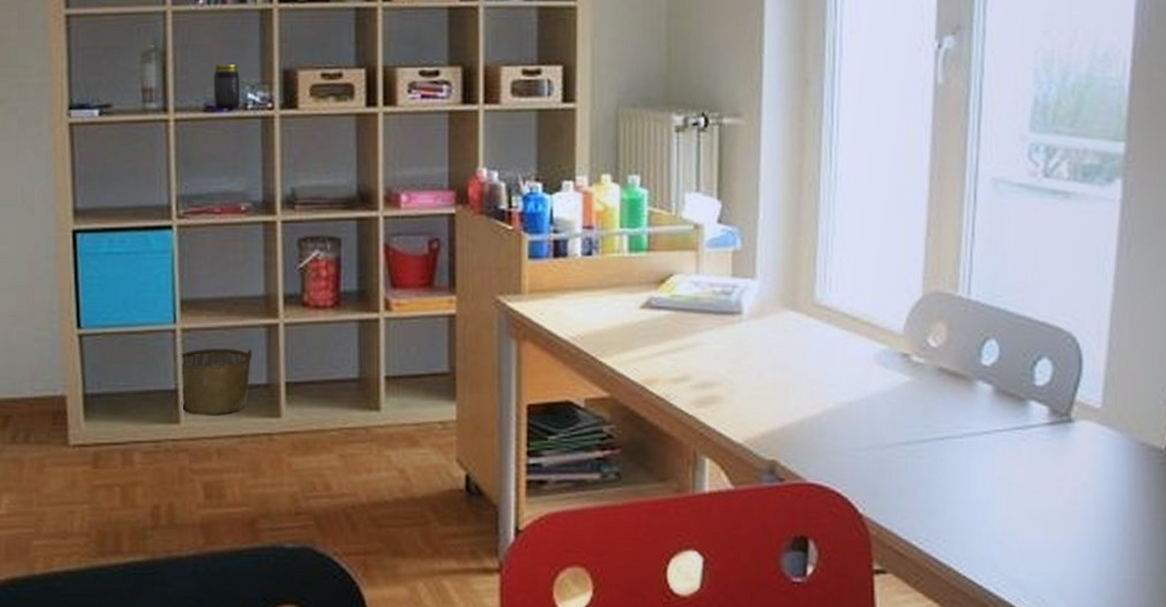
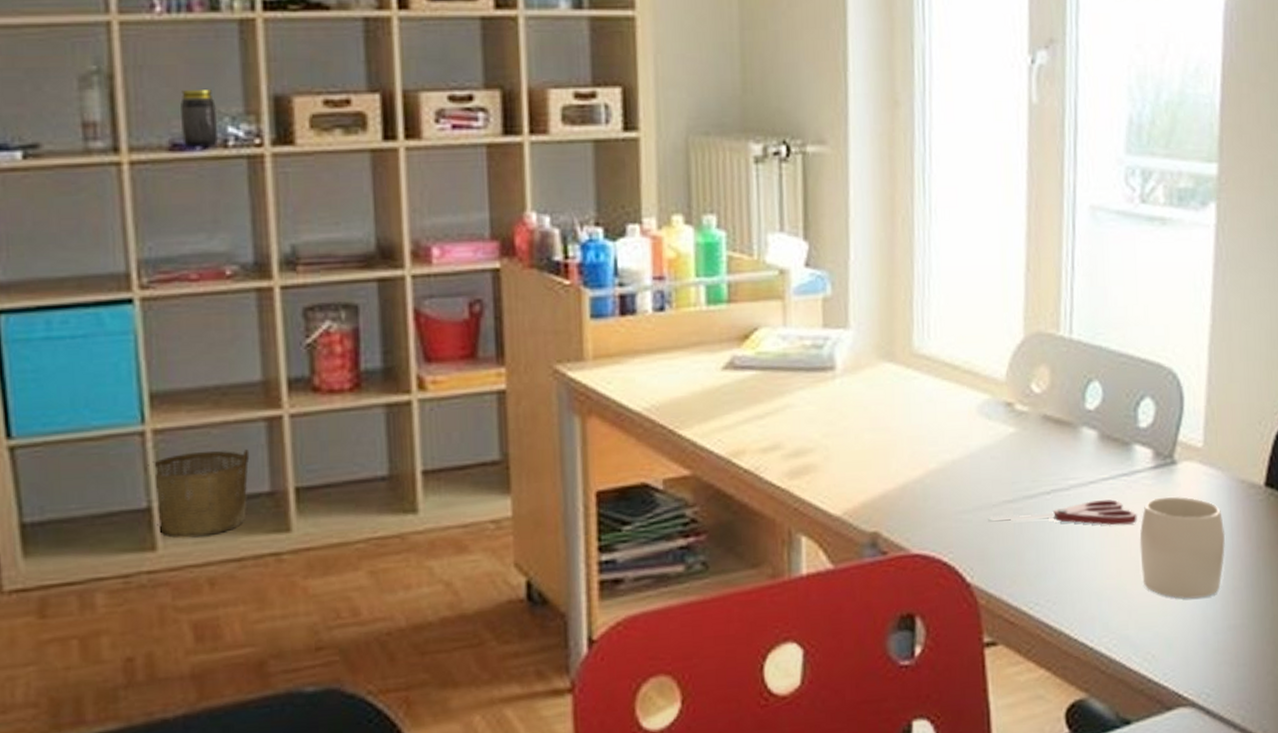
scissors: none [881,449,1031,475] -> present [988,499,1137,526]
mug: none [1032,452,1123,551] -> present [1139,496,1226,599]

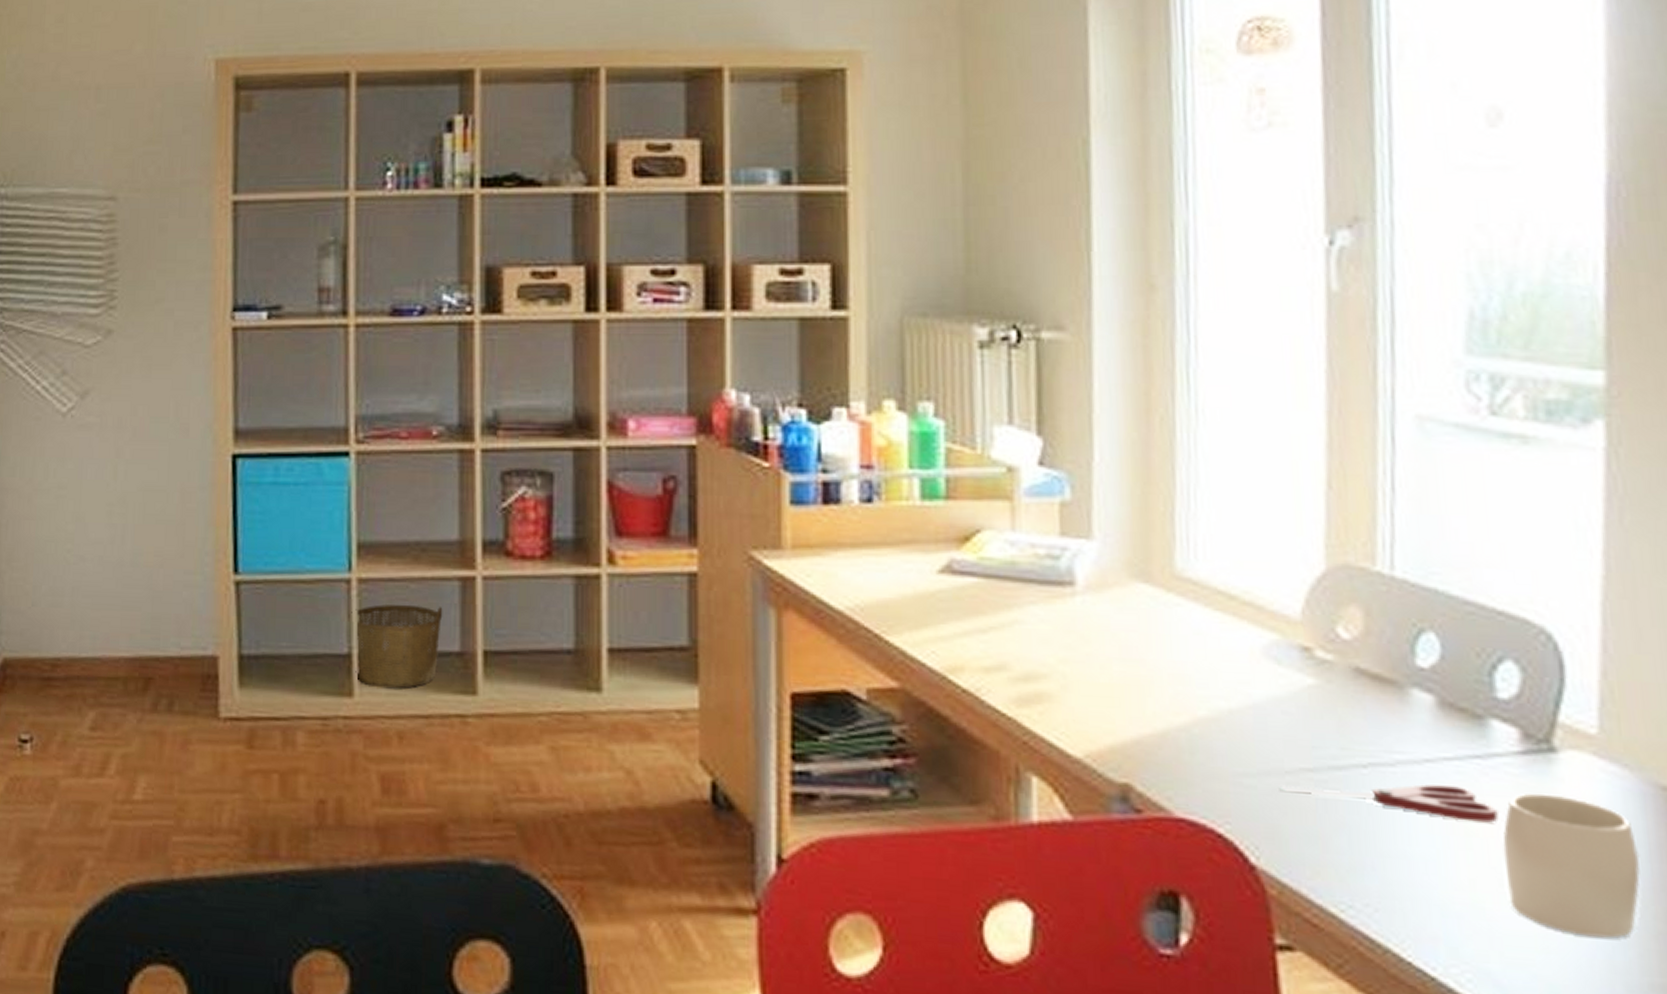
jar: present [180,90,218,147] -> none [401,260,435,313]

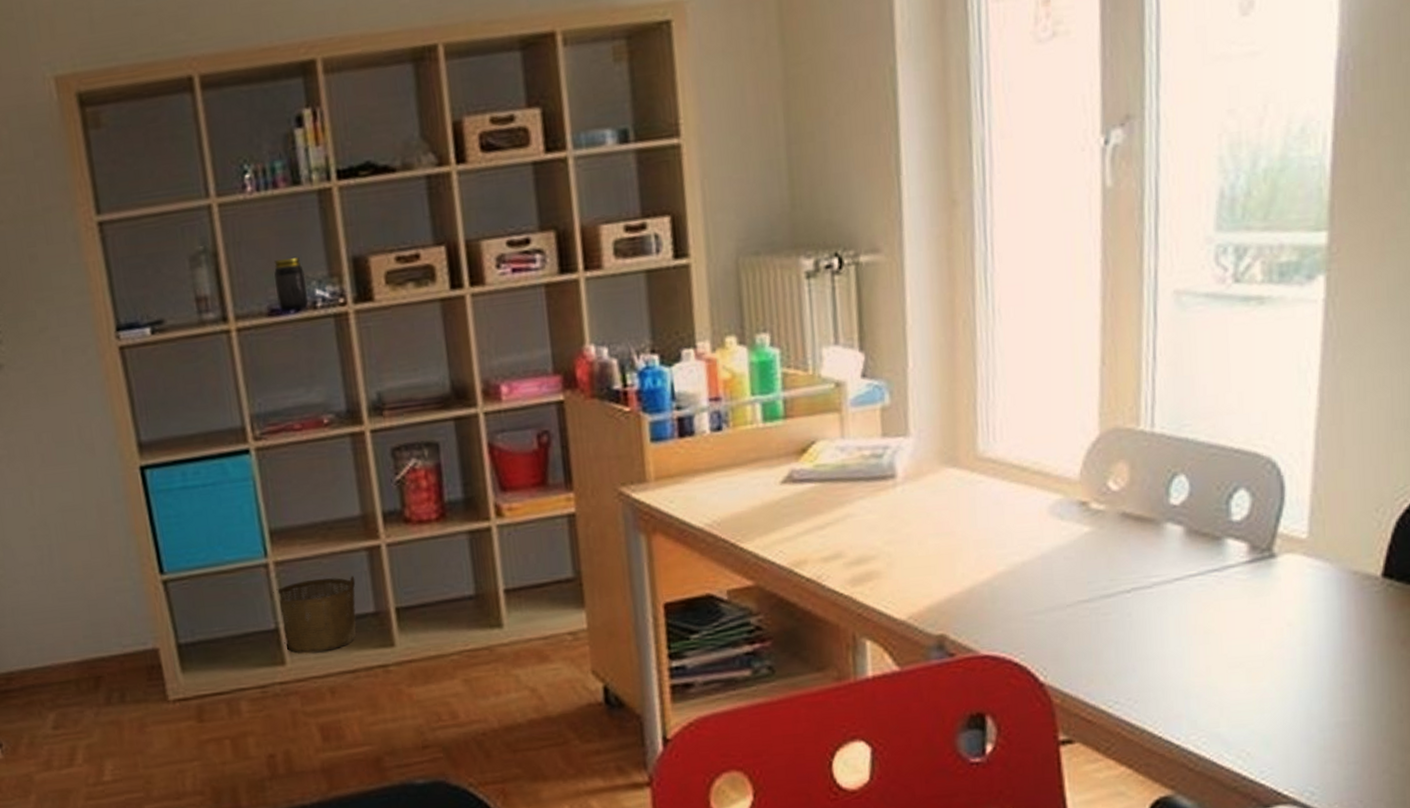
jar: none [401,260,435,313] -> present [274,257,308,312]
scissors: present [1279,784,1499,823] -> none [1062,595,1230,623]
mug: present [1502,793,1640,938] -> none [1232,591,1334,696]

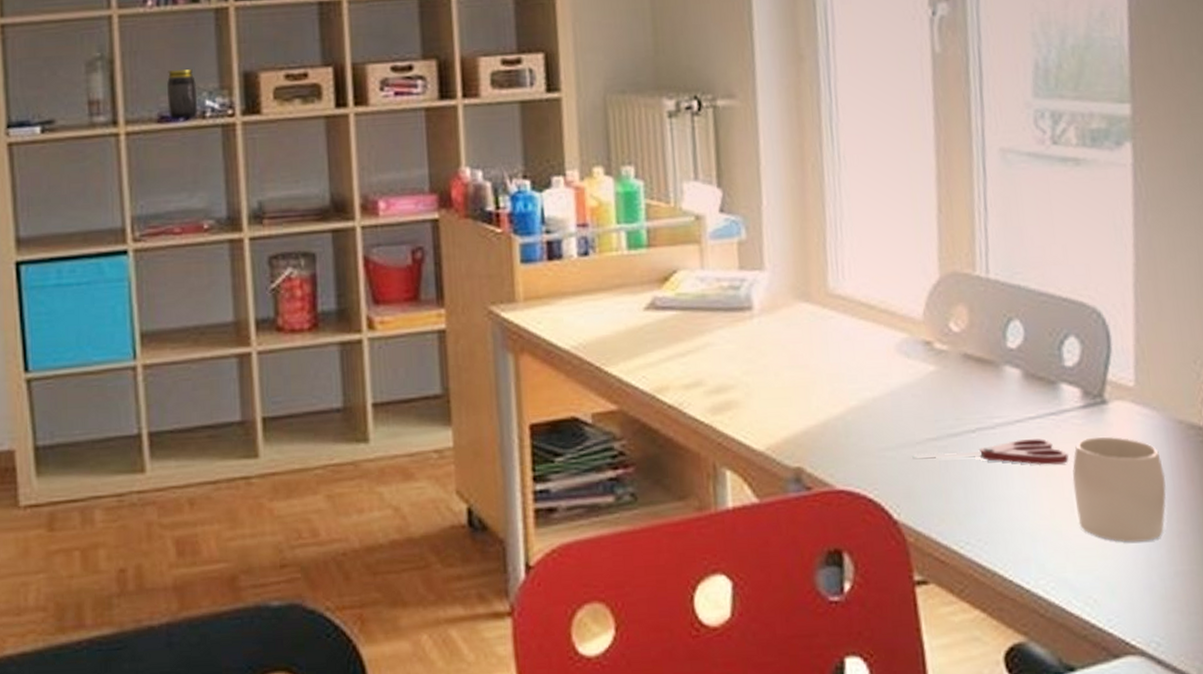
basket: present [271,576,357,653] -> none [136,383,224,462]
scissors: none [1062,595,1230,623] -> present [912,438,1069,465]
mug: none [1232,591,1334,696] -> present [1072,436,1166,542]

